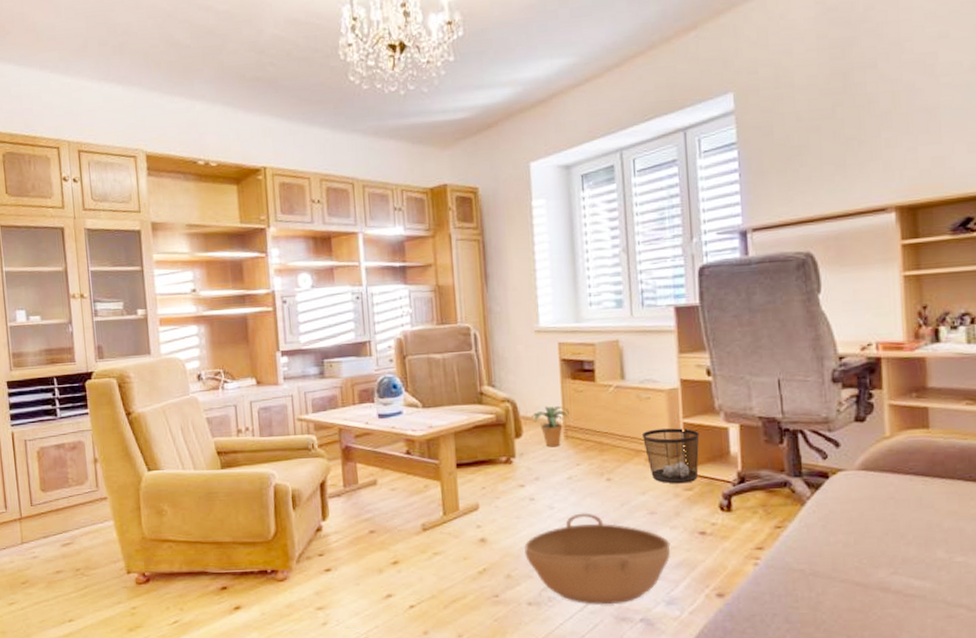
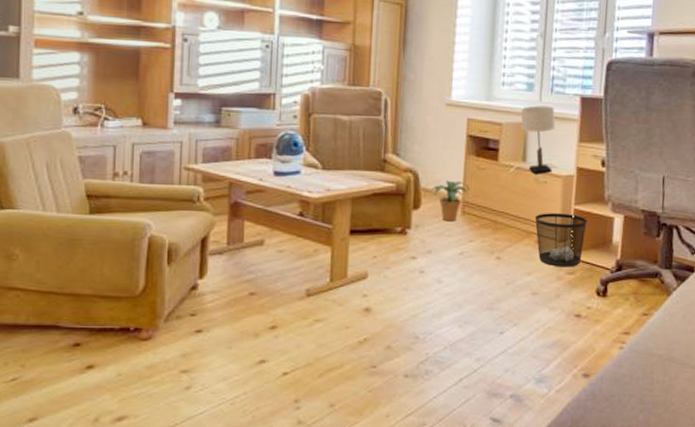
basket: present [524,513,671,605] -> none [408,289,548,380]
table lamp: none [612,320,654,391] -> present [520,105,556,174]

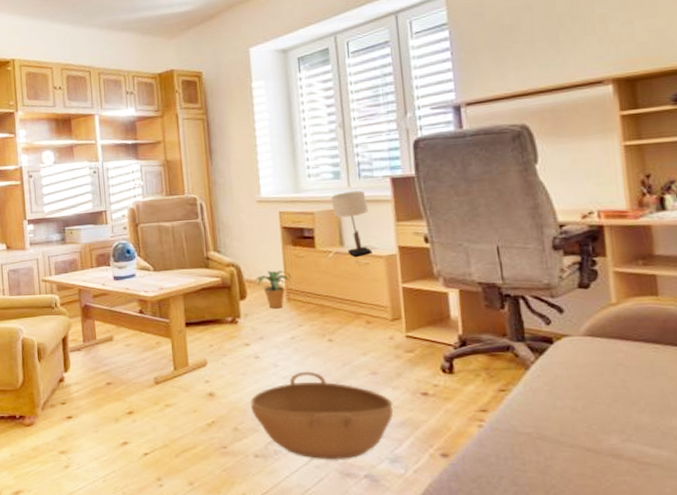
basket: none [408,289,548,380] -> present [250,371,394,460]
waste bin: present [534,213,587,267] -> none [361,292,419,346]

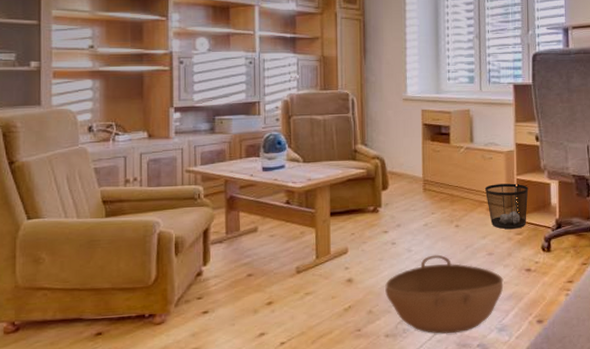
potted plant: present [255,270,292,309] -> none [397,163,429,199]
table lamp: present [330,190,373,257] -> none [465,94,496,152]
waste bin: none [361,292,419,346] -> present [484,183,529,230]

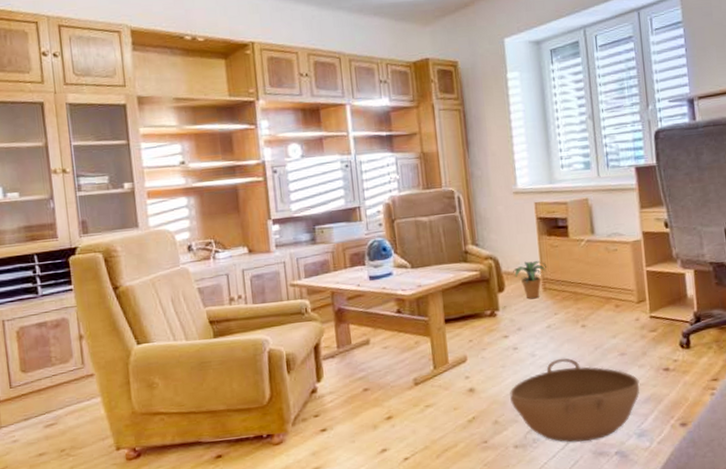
potted plant: none [397,163,429,199] -> present [513,261,548,299]
waste bin: present [484,183,529,230] -> none [611,275,661,327]

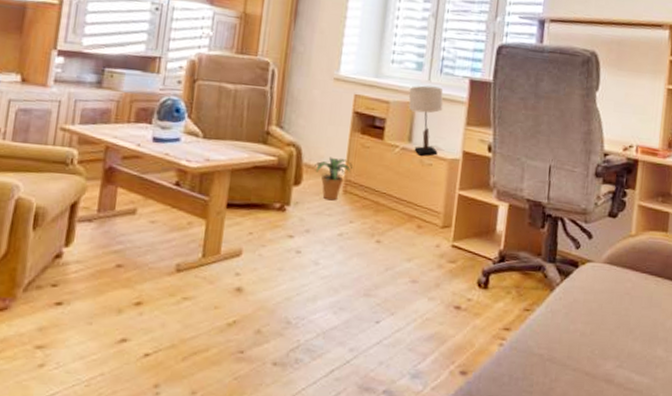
basket: present [510,358,640,443] -> none [280,272,426,373]
table lamp: none [582,180,620,244] -> present [408,85,444,156]

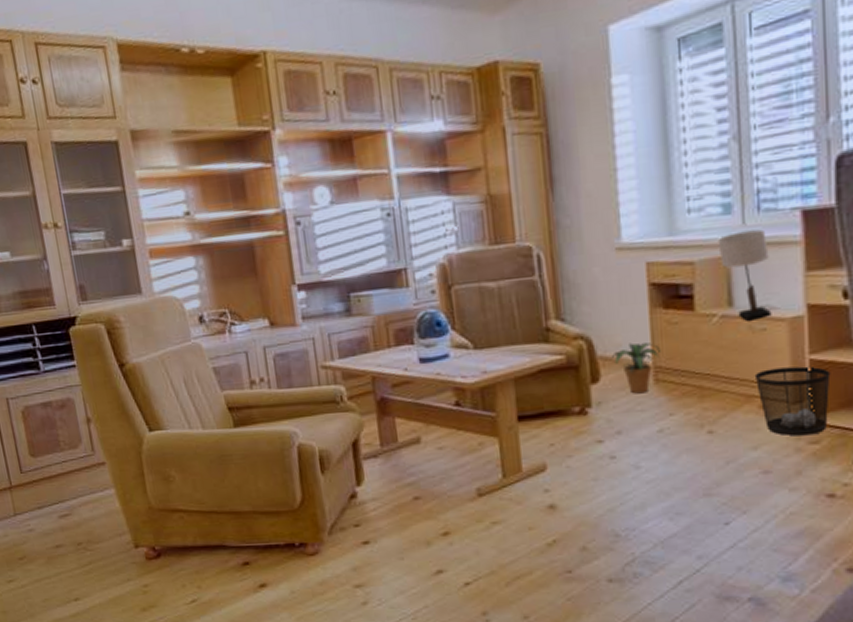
waste bin: none [418,196,471,256] -> present [754,366,831,436]

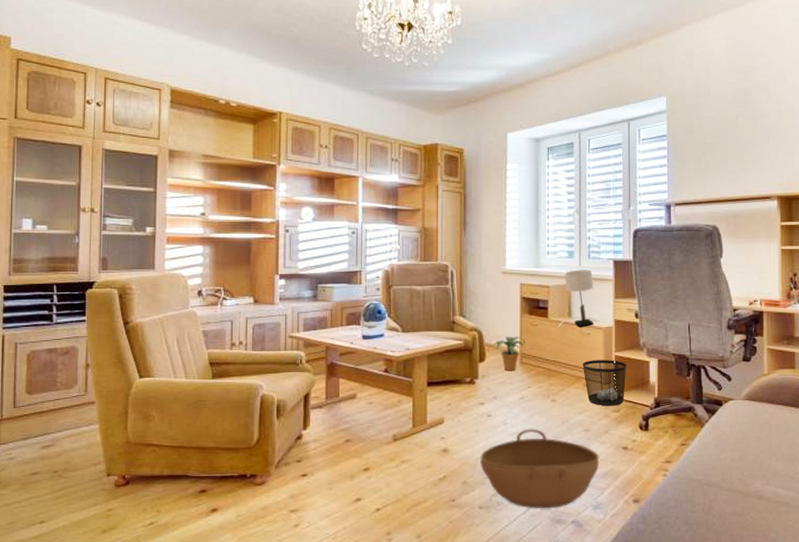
basket: none [603,472,790,582] -> present [480,428,600,509]

